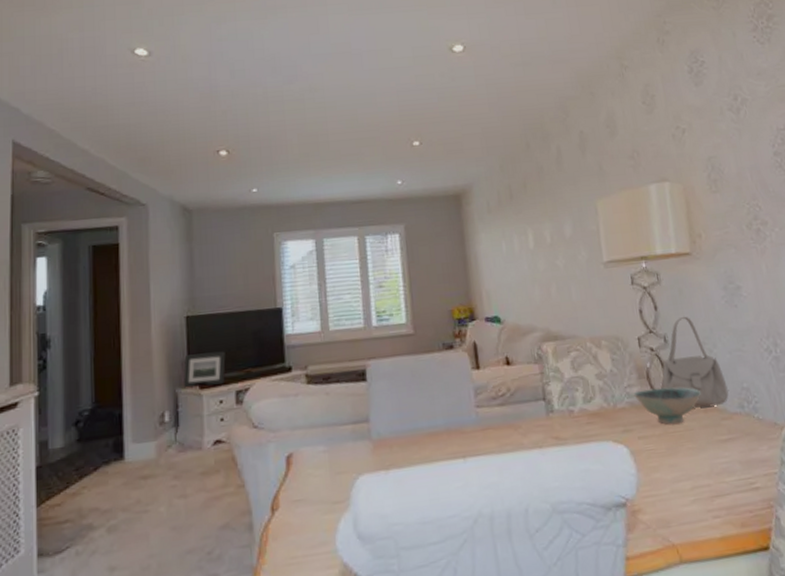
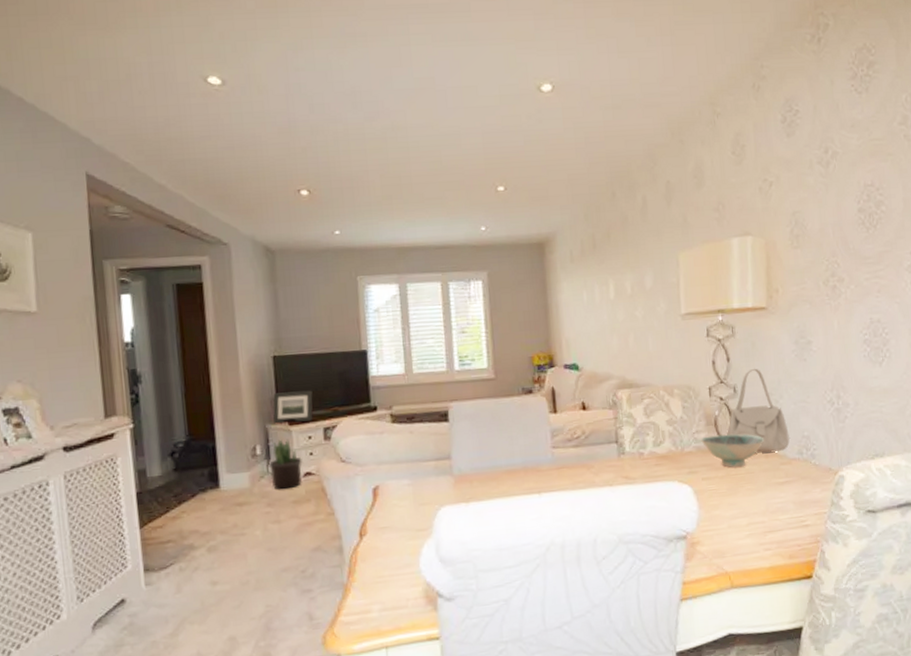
planter: none [178,404,212,460] -> present [269,439,302,489]

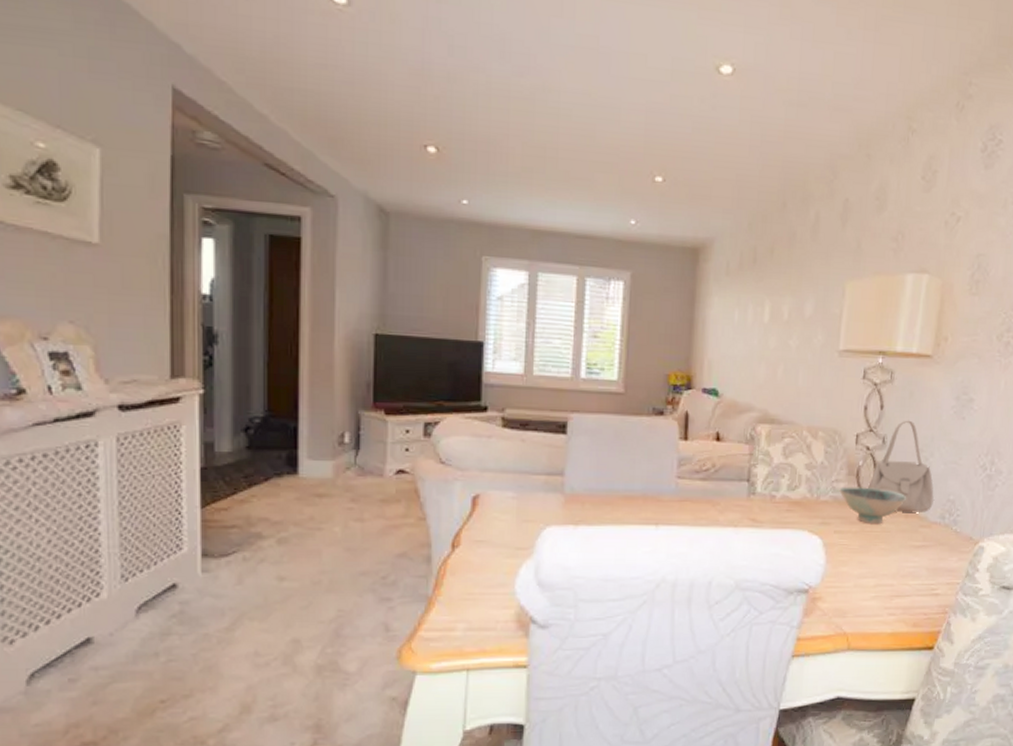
planter: present [269,439,302,489] -> none [358,429,396,486]
picture frame: present [273,390,313,424] -> none [368,376,416,413]

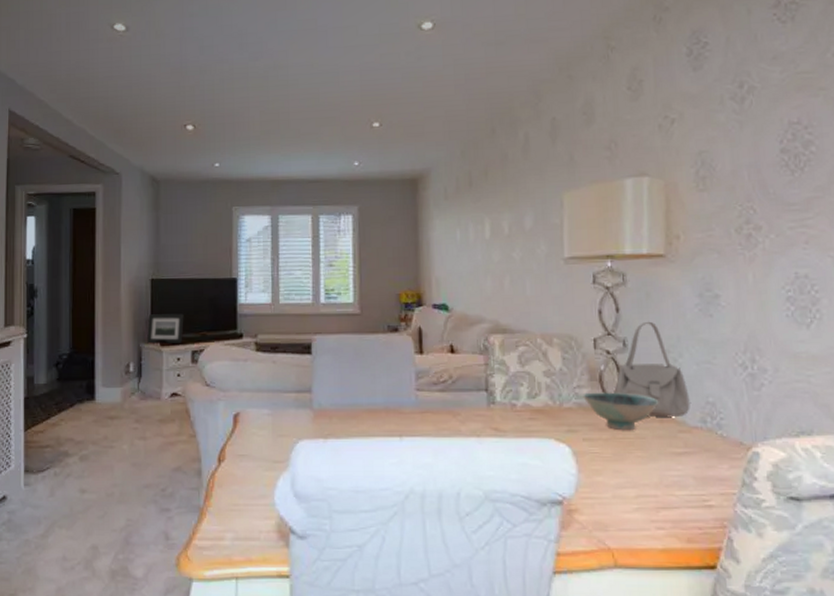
picture frame: none [368,376,416,413] -> present [147,314,184,344]

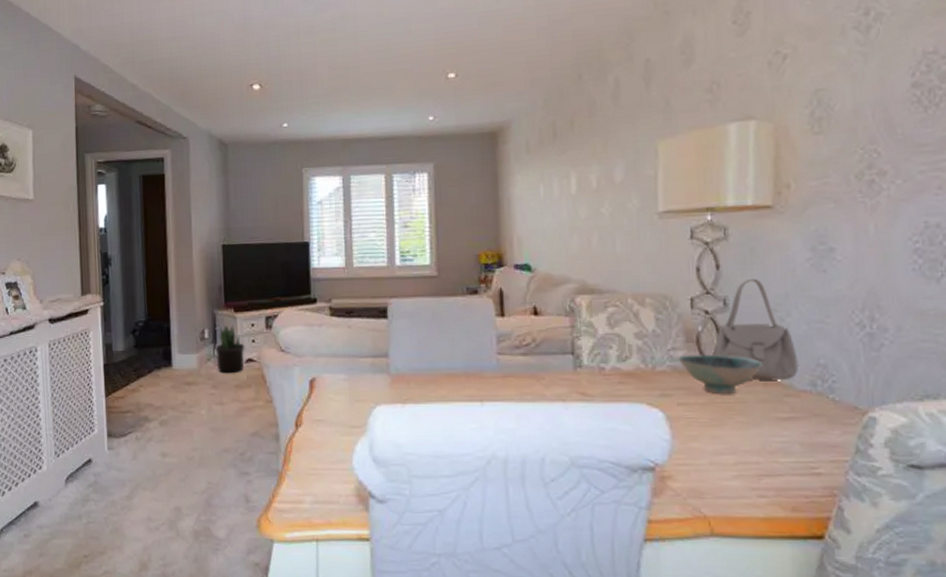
planter: none [140,359,170,408] -> present [215,325,245,374]
picture frame: present [147,314,184,344] -> none [220,279,257,310]

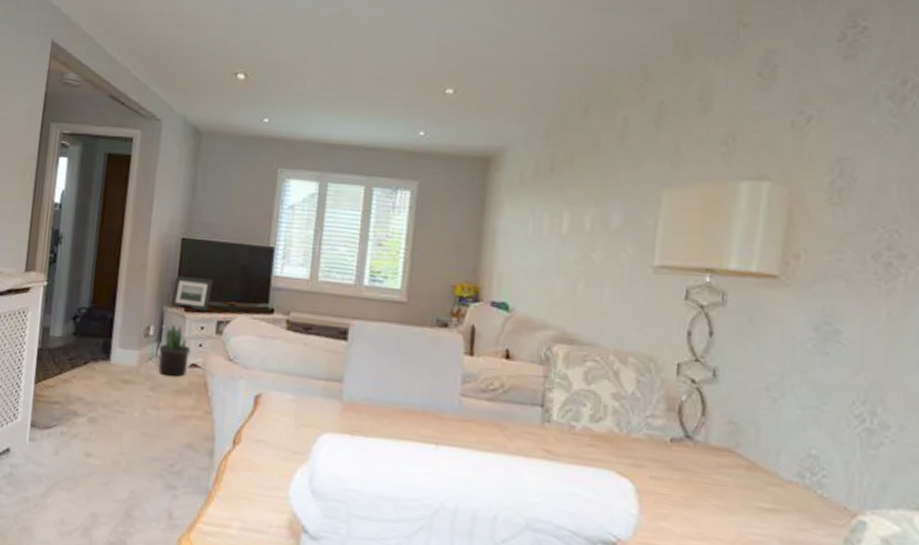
picture frame: none [220,279,257,310] -> present [171,276,213,311]
bowl: present [676,354,763,394] -> none [654,424,749,474]
handbag: present [712,278,799,381] -> none [694,351,787,468]

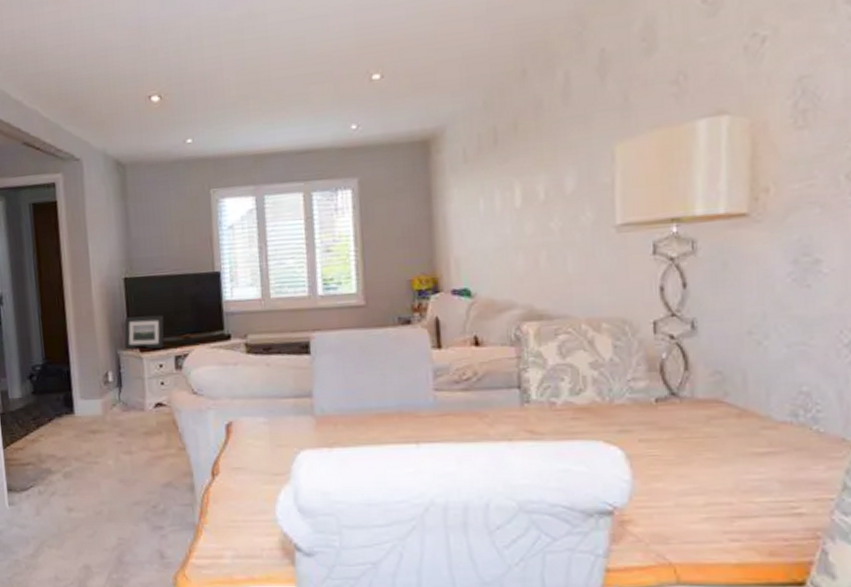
planter: present [158,324,191,378] -> none [121,366,153,420]

